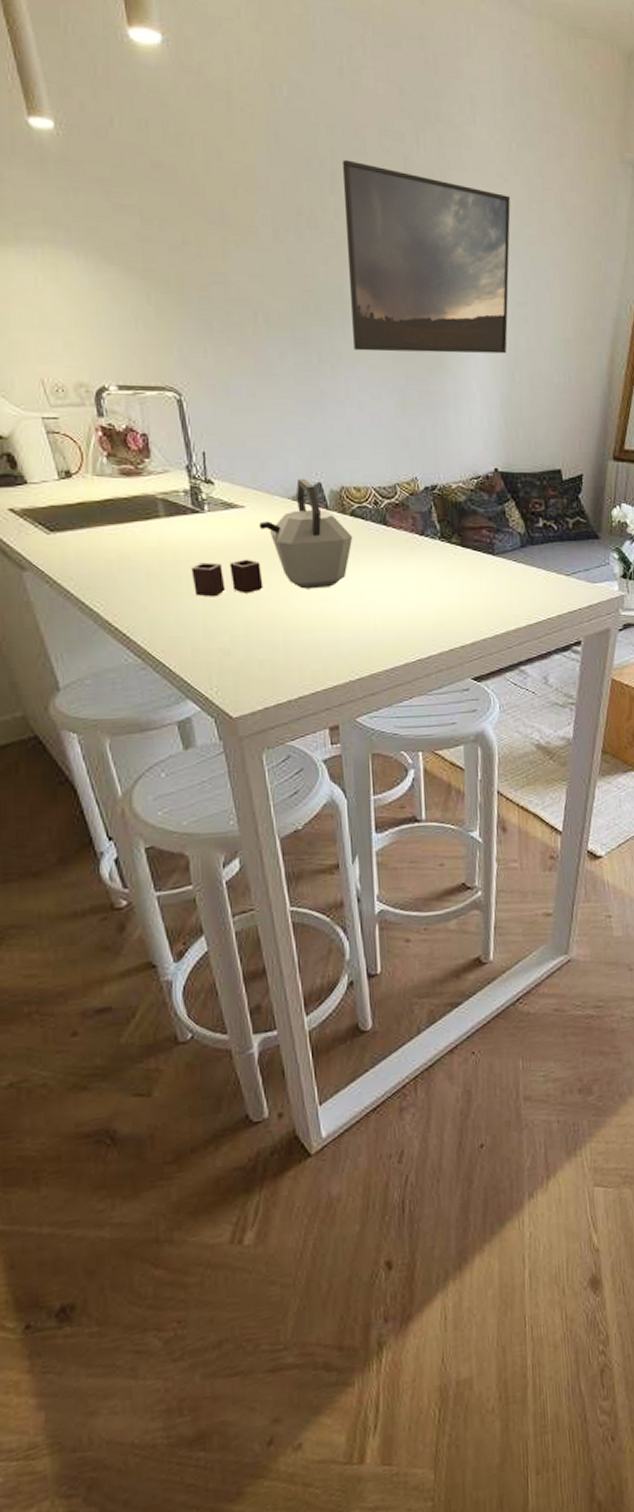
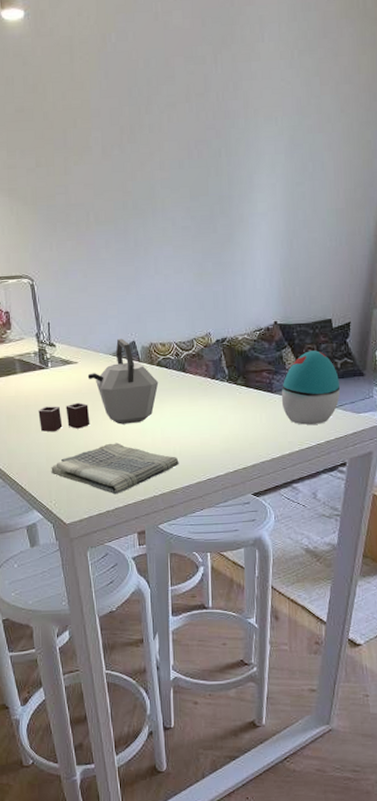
dish towel: none [210,612,381,680] -> present [51,443,179,495]
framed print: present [341,159,511,354] -> none [155,85,293,235]
decorative egg: none [504,506,572,595] -> present [281,350,340,425]

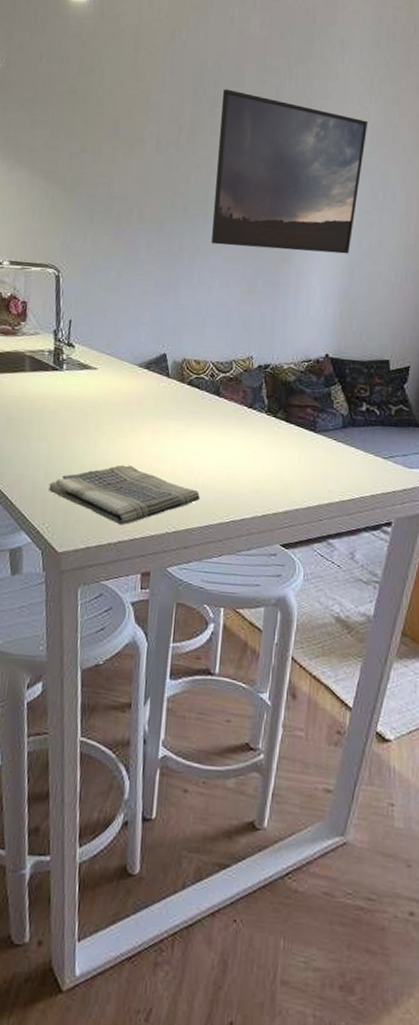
kettle: present [38,338,159,432] -> none [43,348,188,446]
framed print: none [155,85,293,235] -> present [212,89,369,254]
decorative egg: present [281,350,340,425] -> none [324,391,392,475]

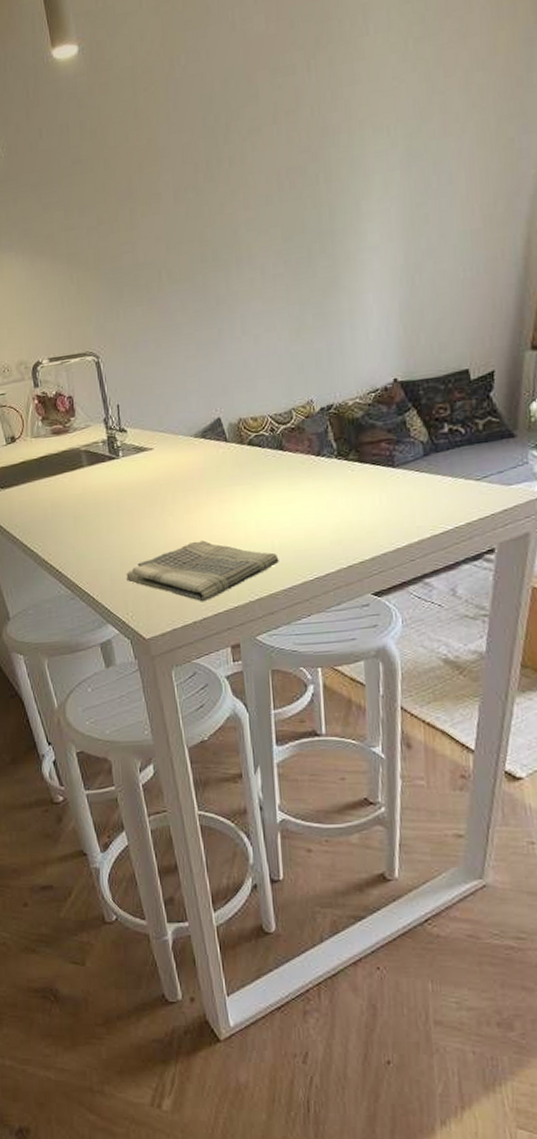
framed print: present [212,89,369,254] -> none [235,95,408,288]

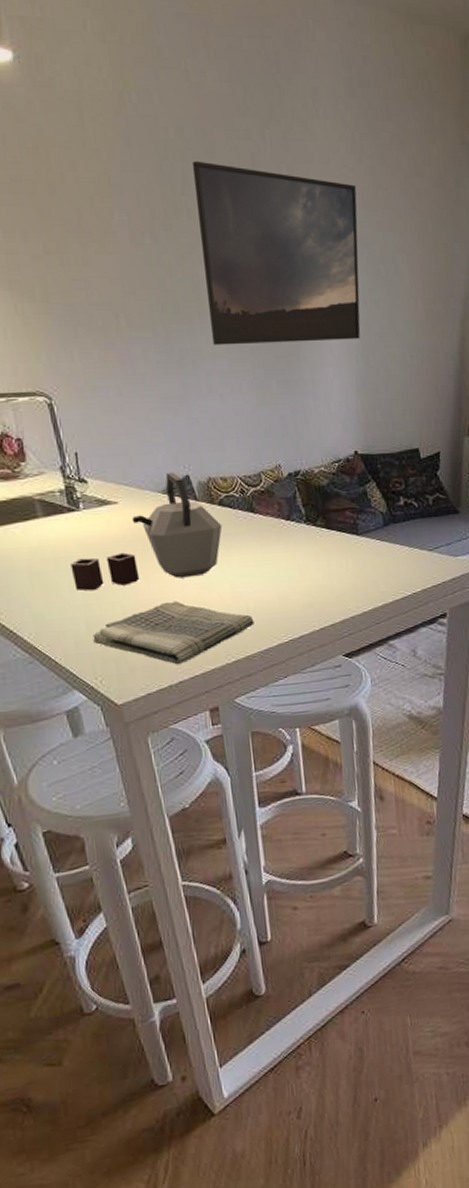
kettle: none [109,415,251,533] -> present [70,472,223,591]
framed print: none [235,95,408,288] -> present [191,161,361,346]

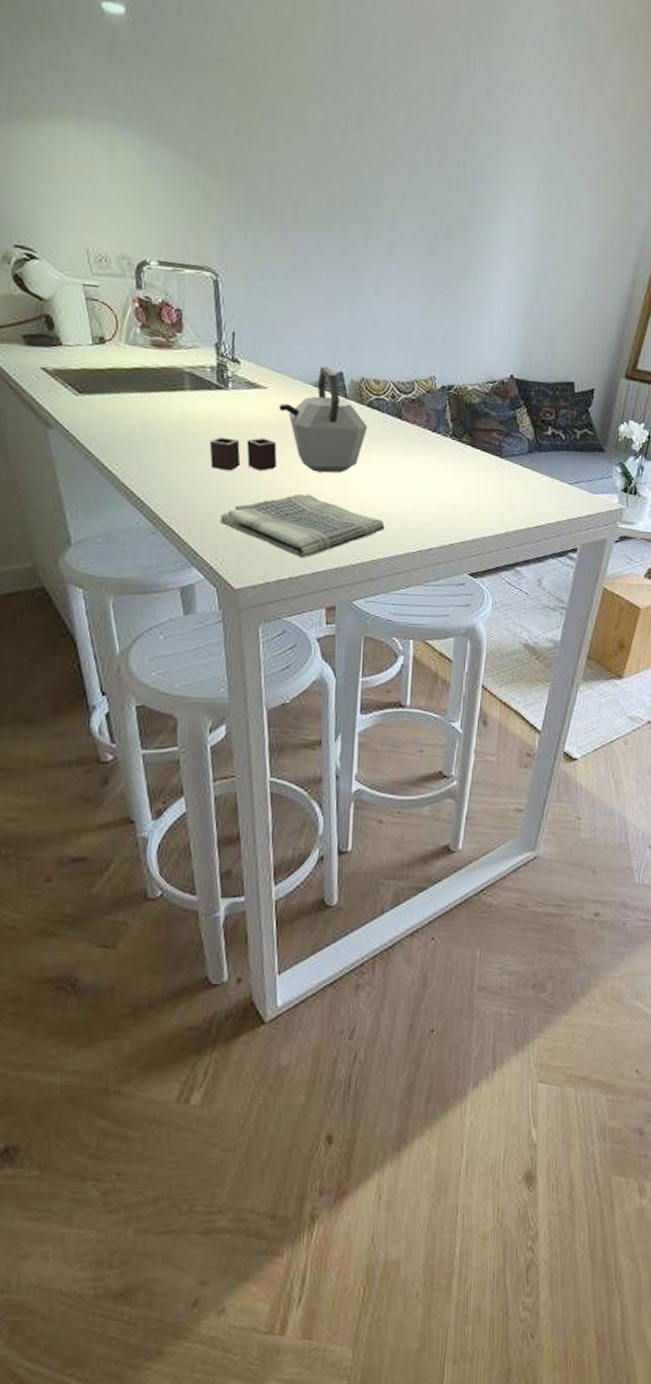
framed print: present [191,161,361,346] -> none [388,69,552,267]

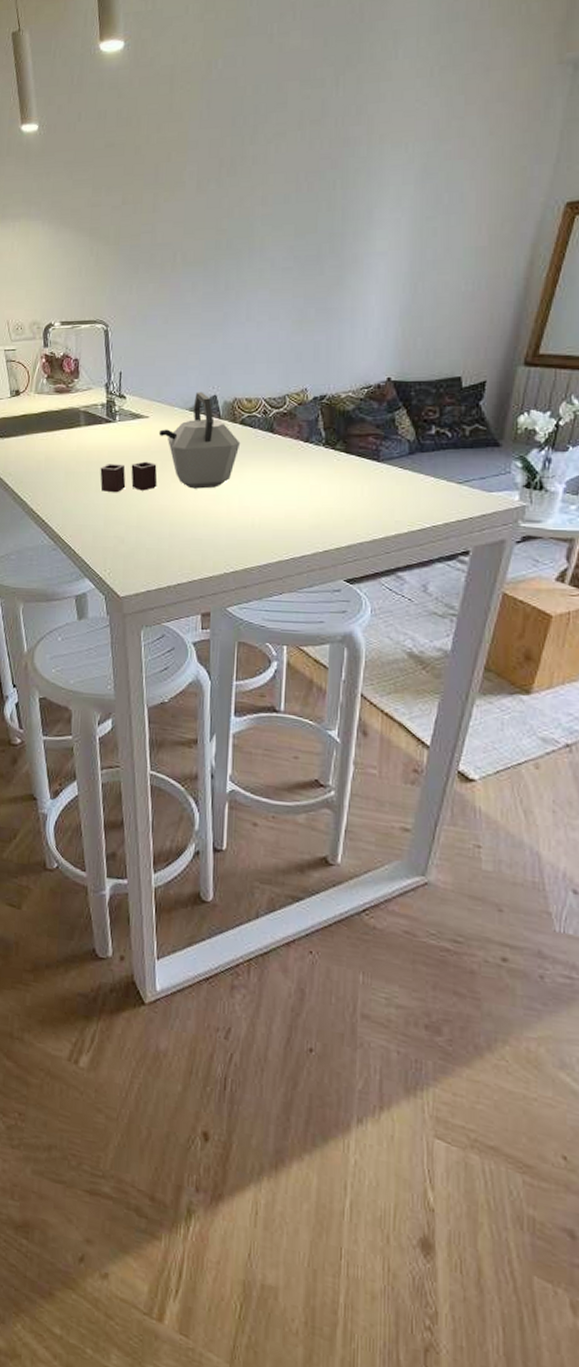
dish towel: present [220,493,385,558] -> none [108,509,257,568]

